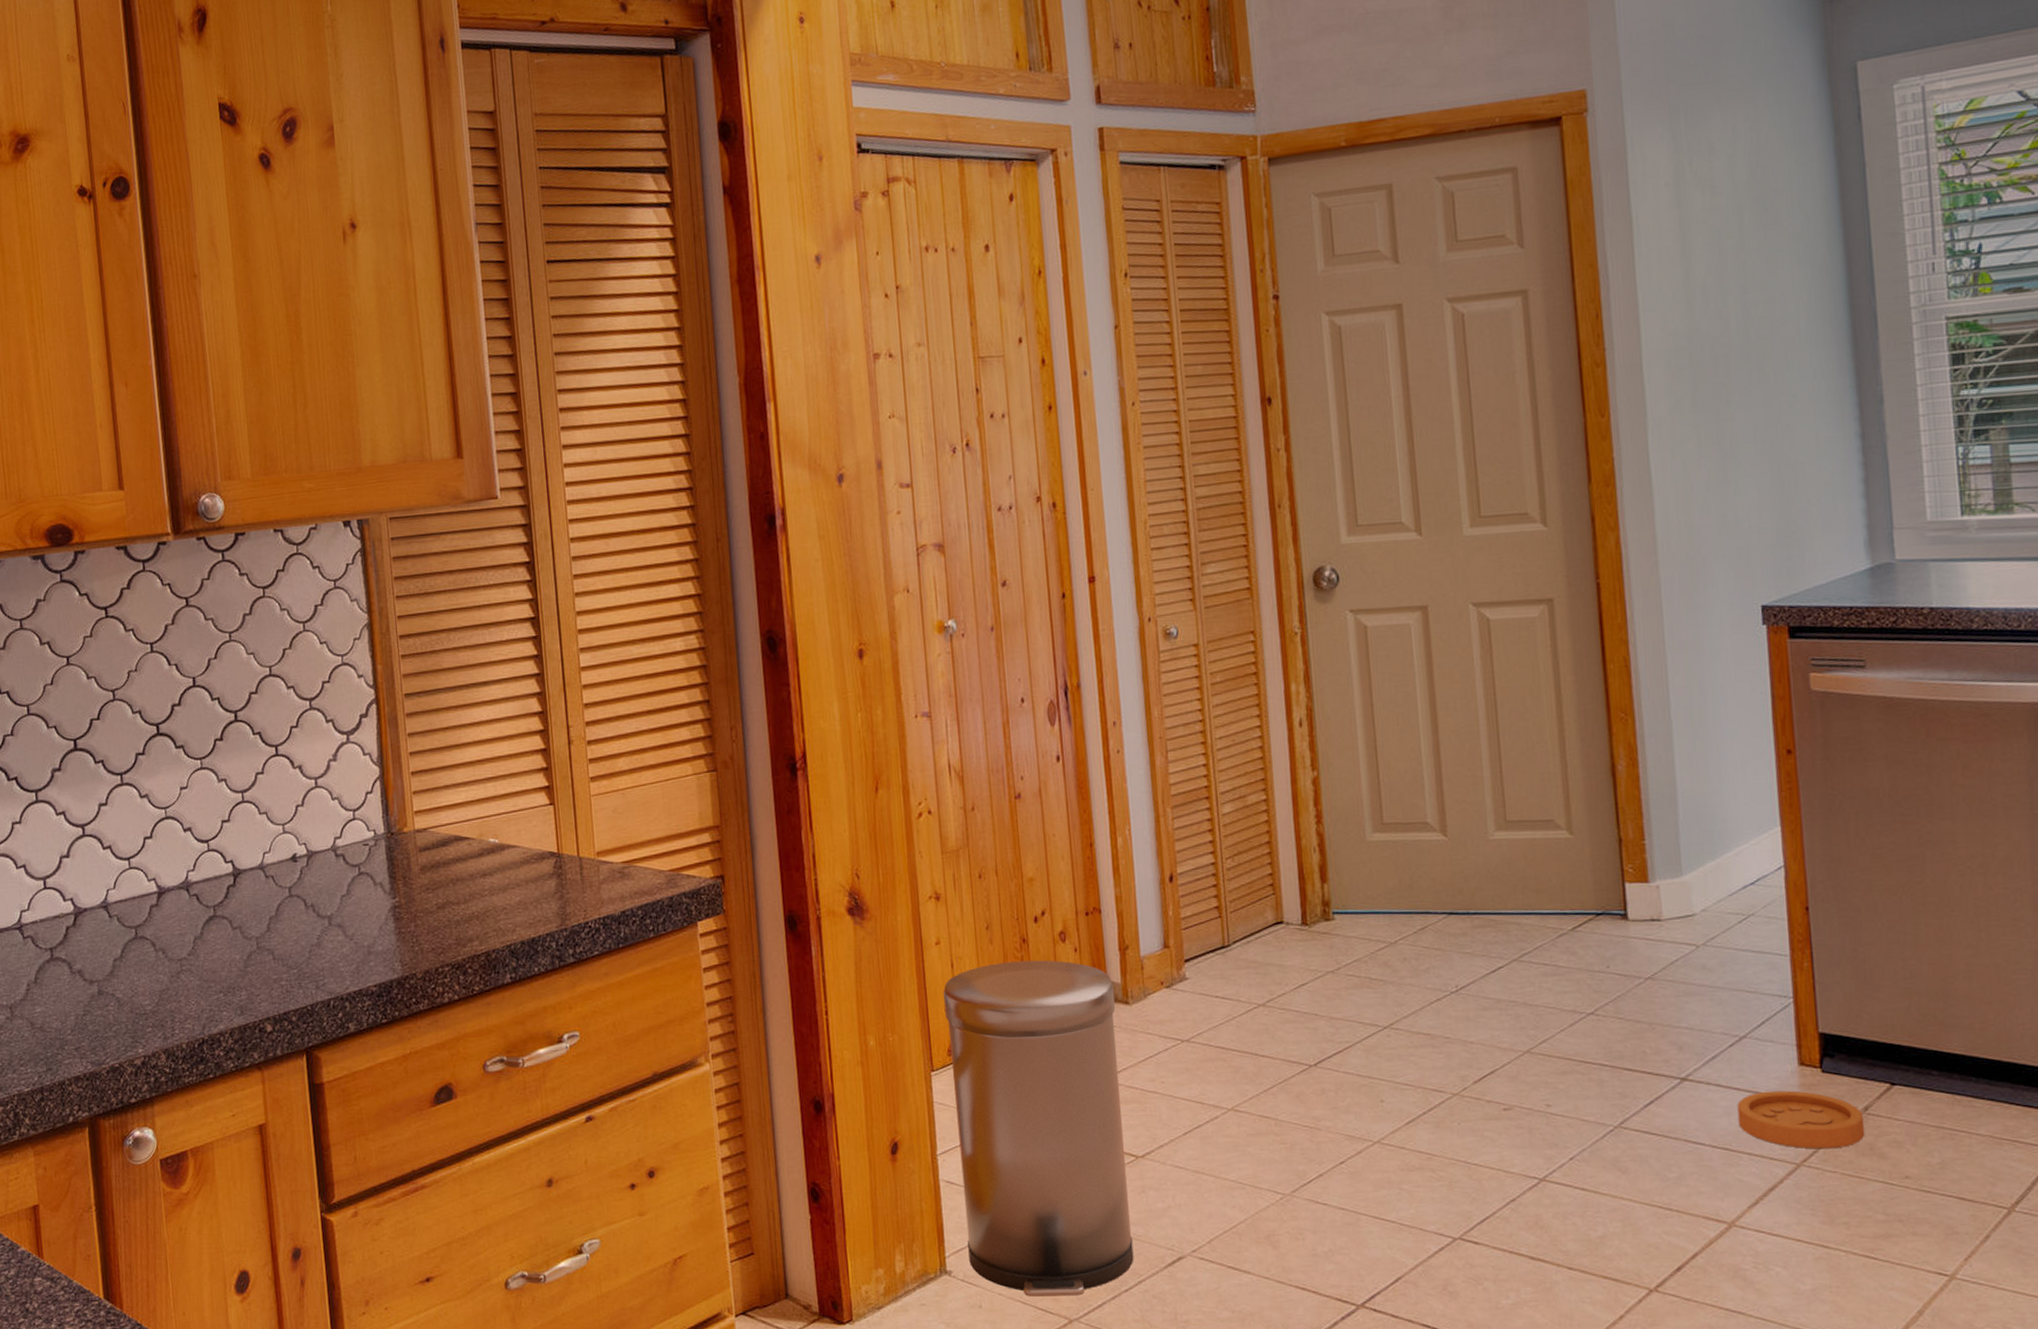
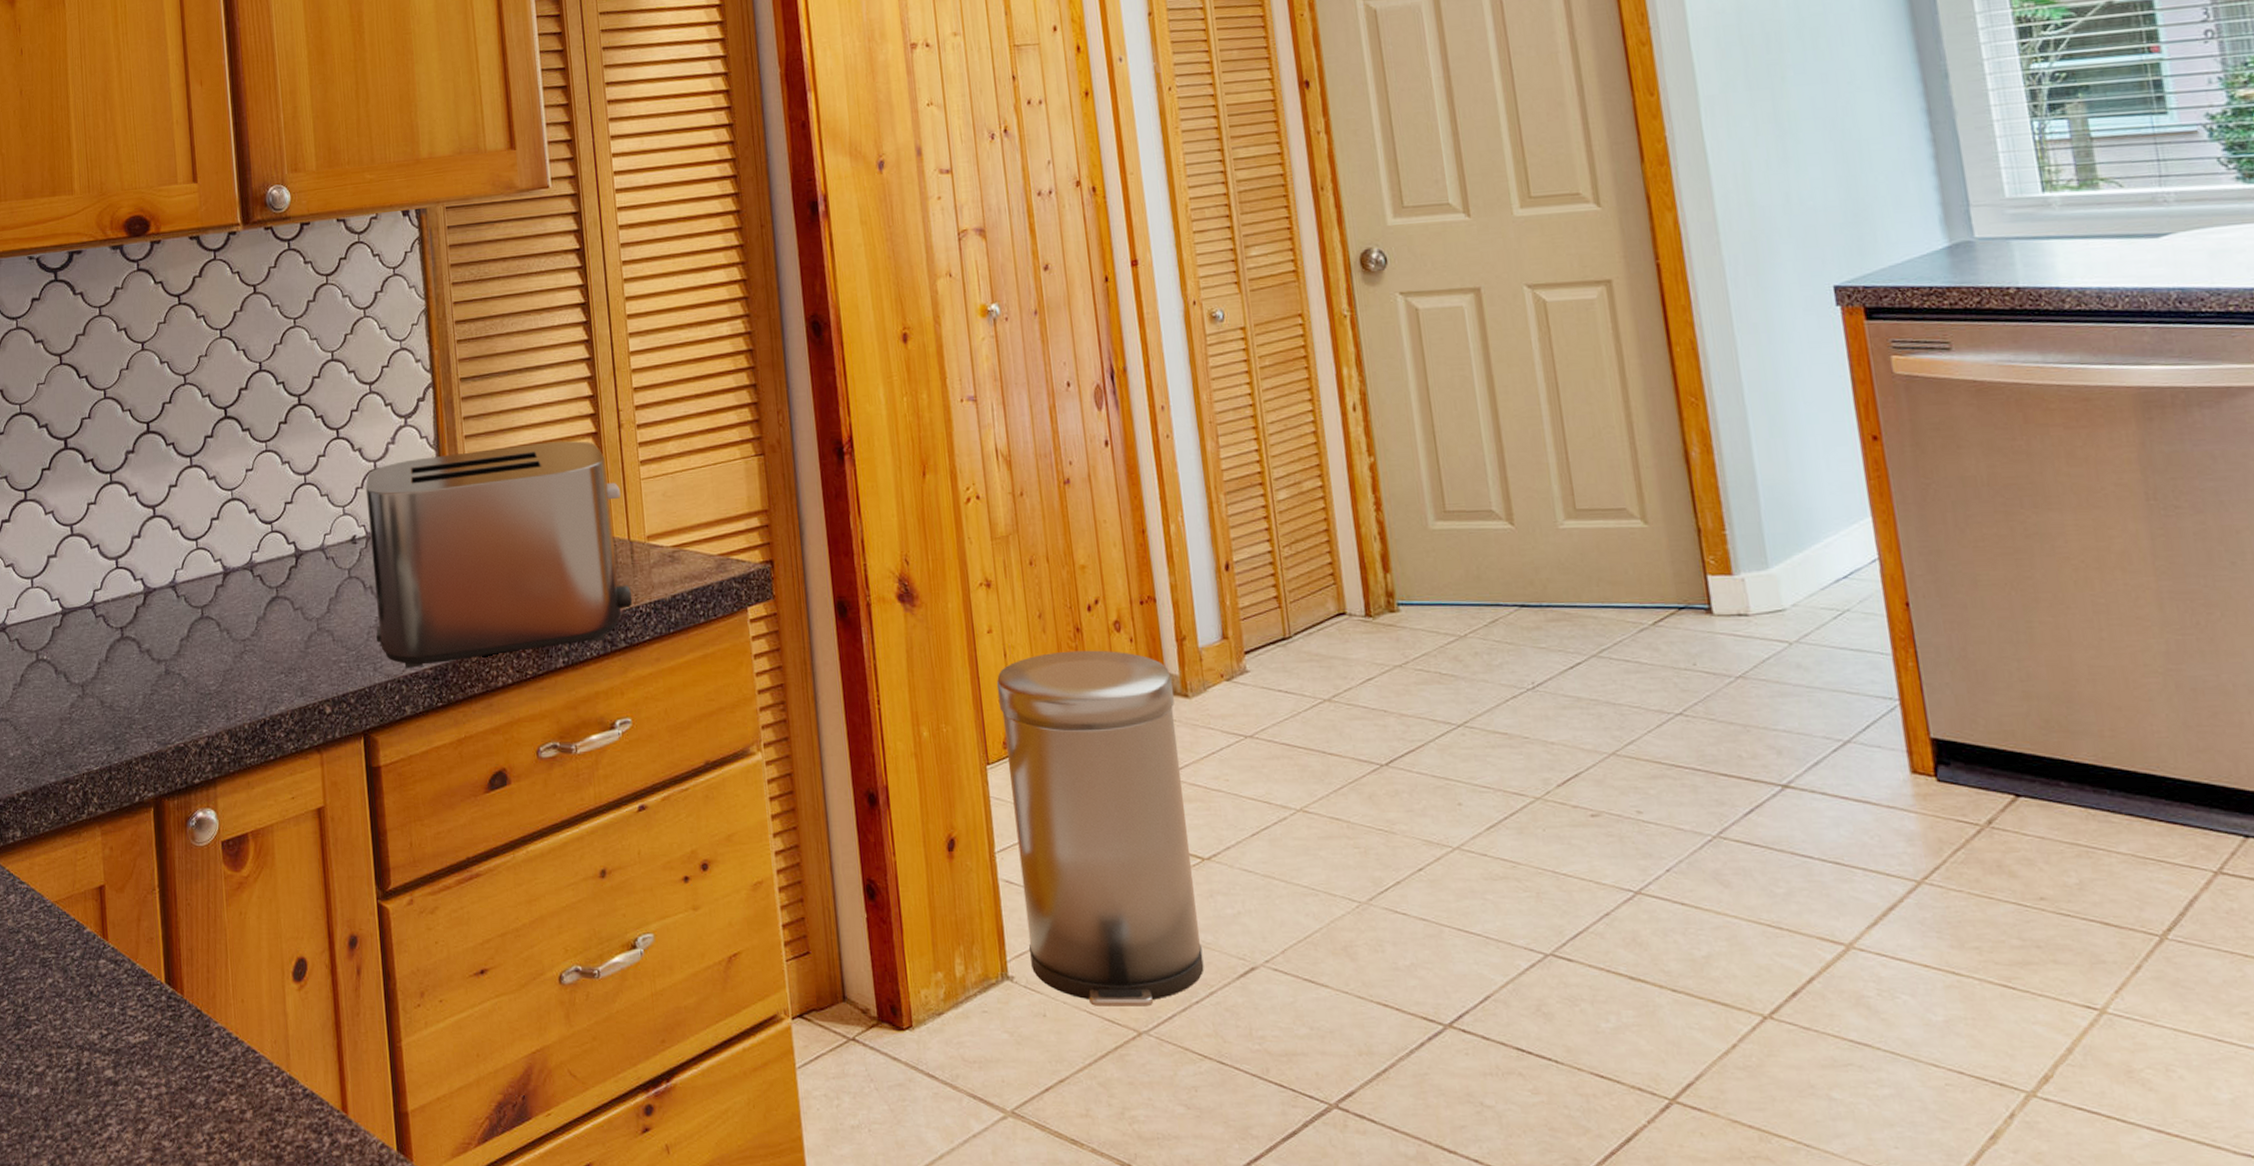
toaster: none [306,757,581,987] -> present [365,440,632,669]
pet bowl: present [1737,1090,1865,1149] -> none [1846,800,1991,866]

